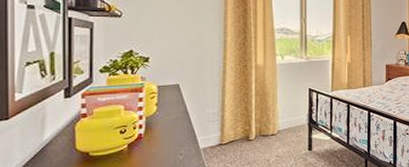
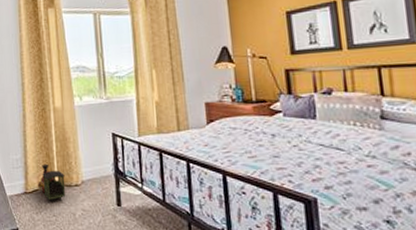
toy train: none [233,116,262,151] -> present [37,163,66,201]

